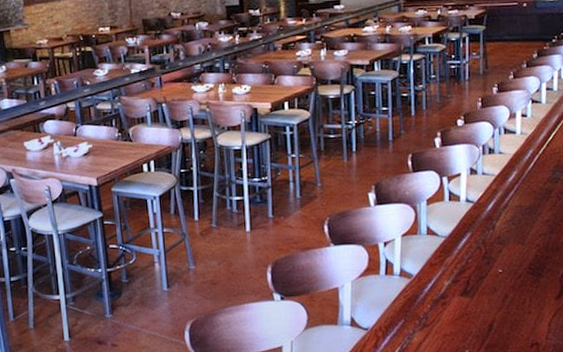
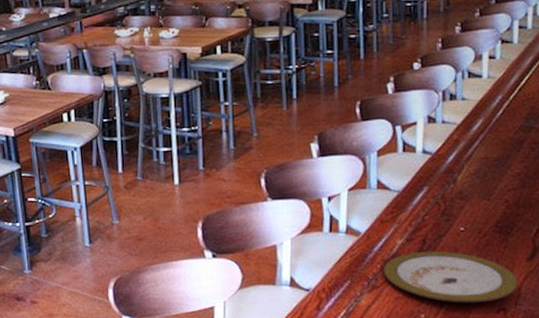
plate: none [433,291,548,339] -> present [383,251,518,303]

